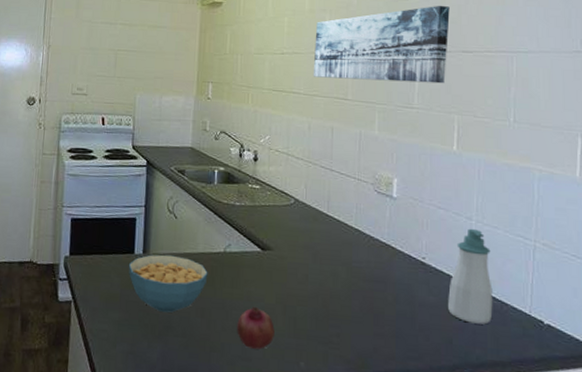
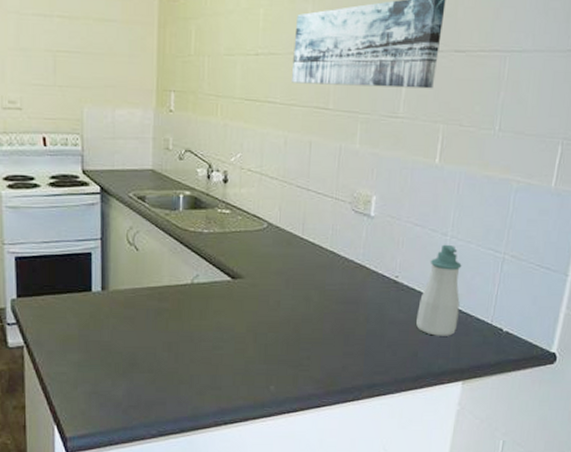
cereal bowl: present [128,254,208,313] -> none [85,290,175,349]
fruit: present [237,307,275,349] -> none [206,337,245,378]

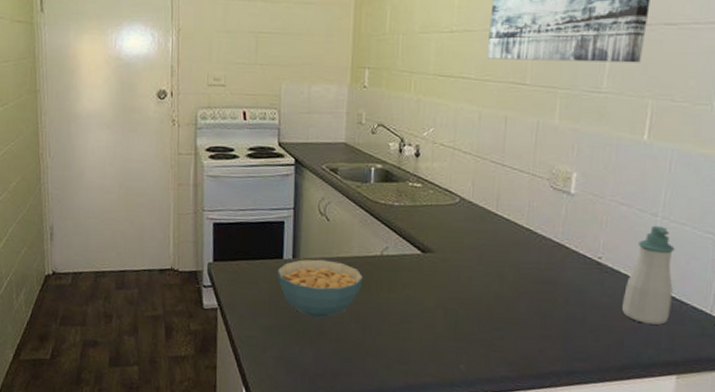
cereal bowl: none [85,290,175,349] -> present [277,259,363,318]

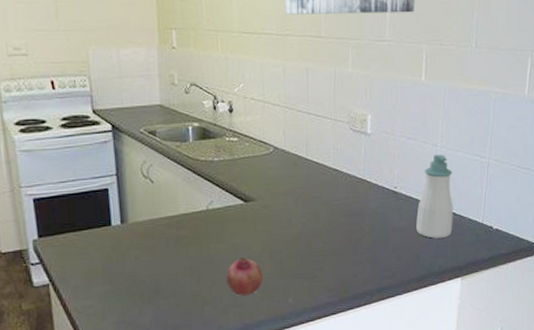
cereal bowl: present [277,259,363,318] -> none [106,221,193,278]
fruit: none [394,311,434,353] -> present [226,257,263,296]

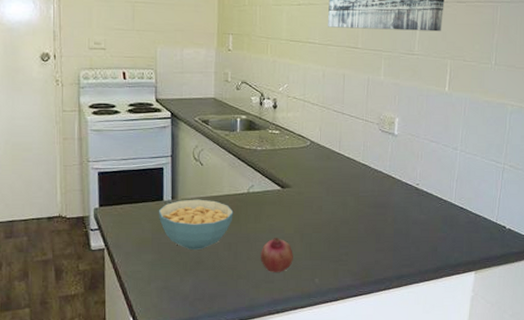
cereal bowl: none [106,221,193,278] -> present [158,199,234,249]
soap bottle: present [416,154,453,239] -> none [435,157,470,233]

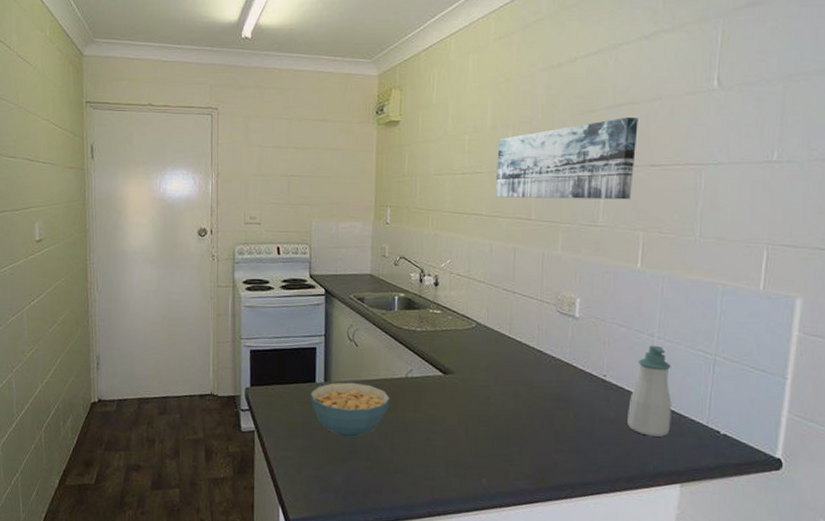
fruit: present [261,238,293,272] -> none [420,429,457,469]
soap bottle: none [435,157,470,233] -> present [627,345,672,437]

